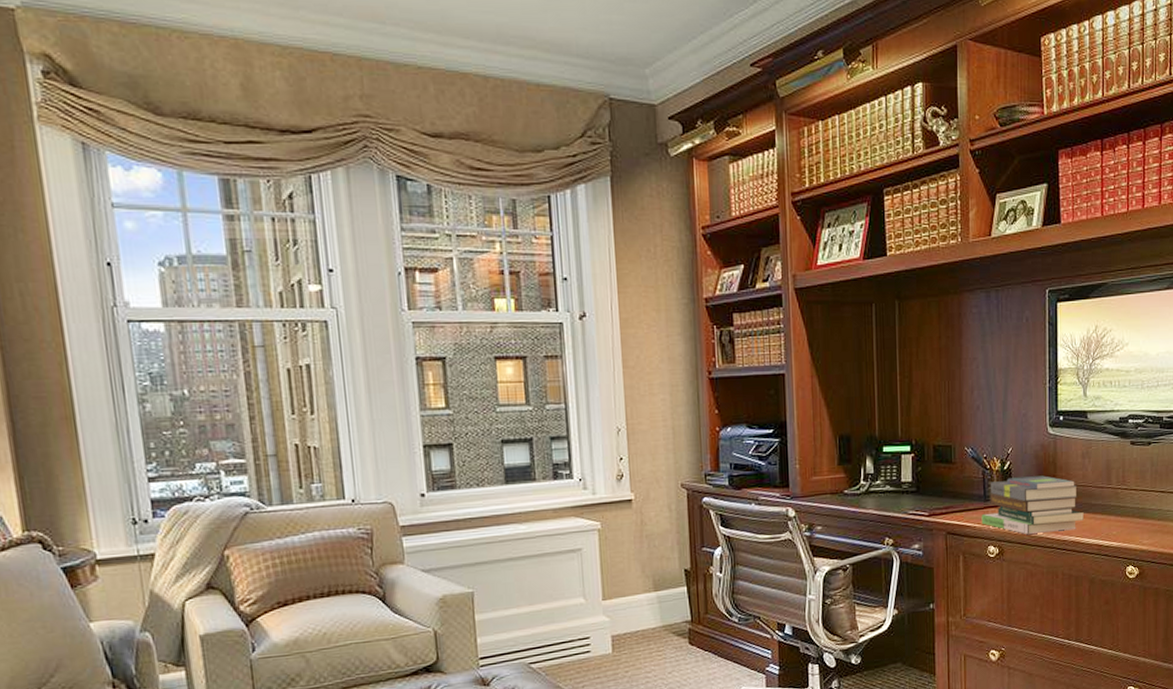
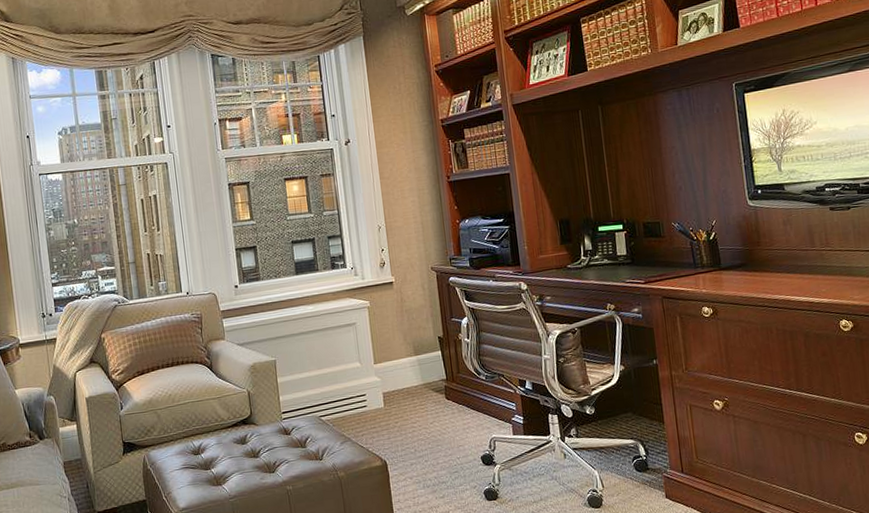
books: present [981,475,1084,535] -> none [693,242,792,296]

